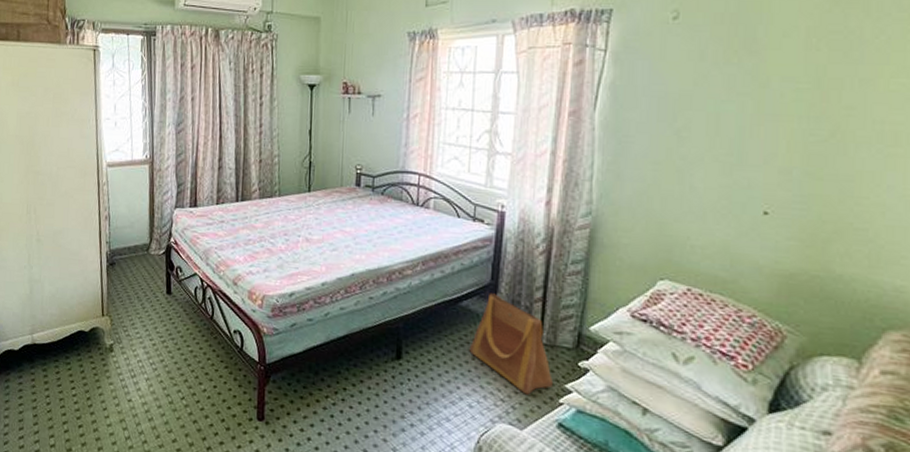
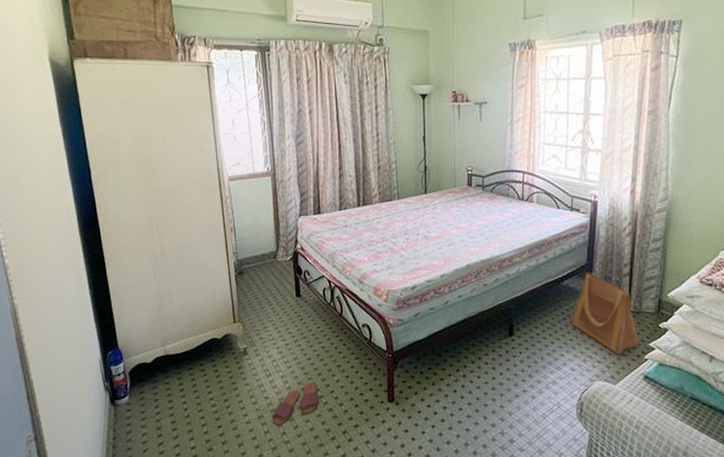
slippers: none [133,388,183,432] -> present [272,382,318,425]

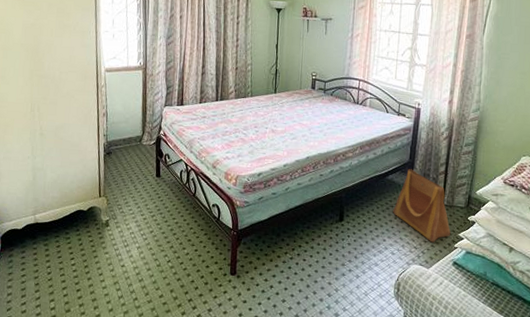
slippers: present [272,382,318,425] -> none [126,253,169,291]

